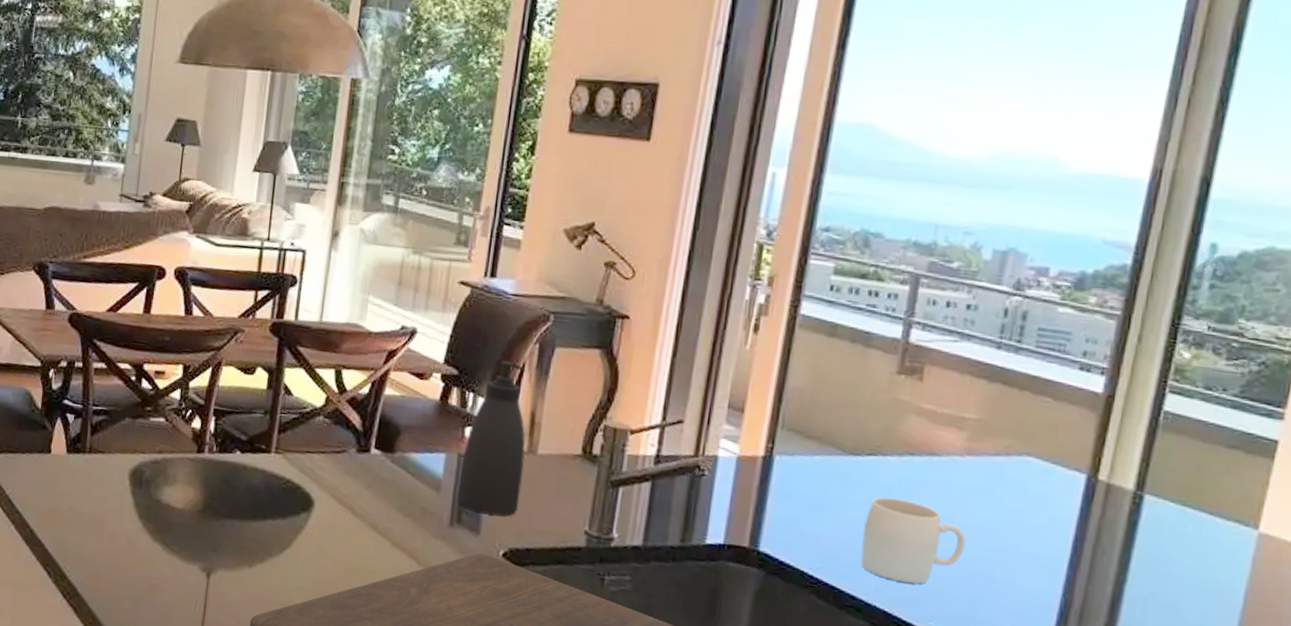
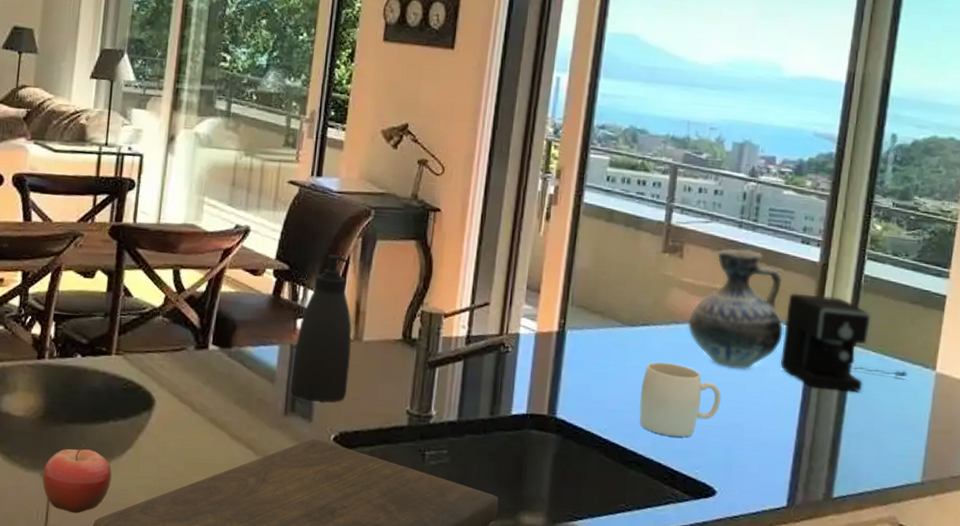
fruit: none [200,541,270,609] -> present [42,445,112,514]
ceramic jug: none [925,372,1052,512] -> present [687,248,784,369]
coffee maker: none [1044,427,1219,548] -> present [780,293,908,392]

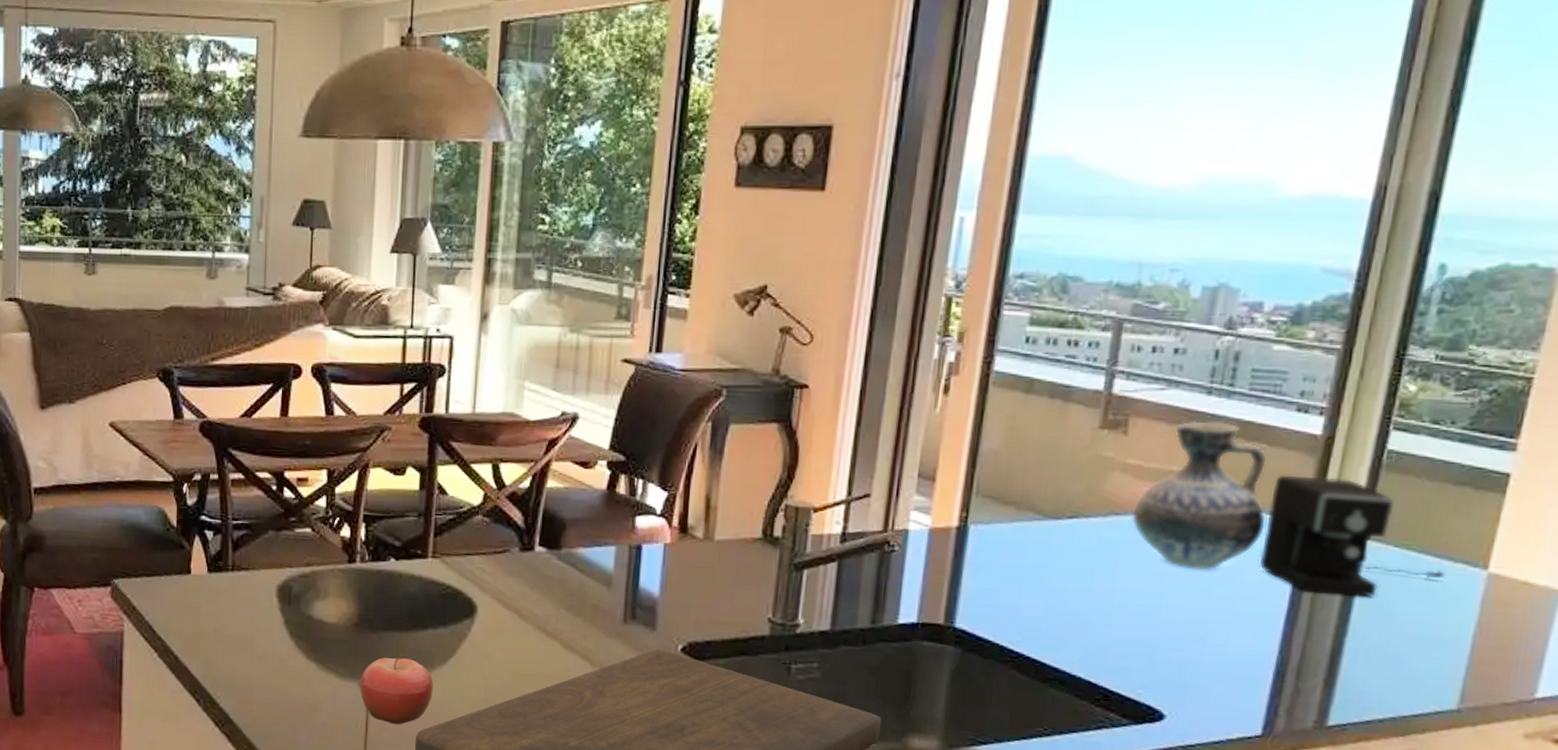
soap dispenser: present [291,254,352,402] -> none [630,442,701,609]
mug: present [639,362,721,437] -> none [1063,561,1176,651]

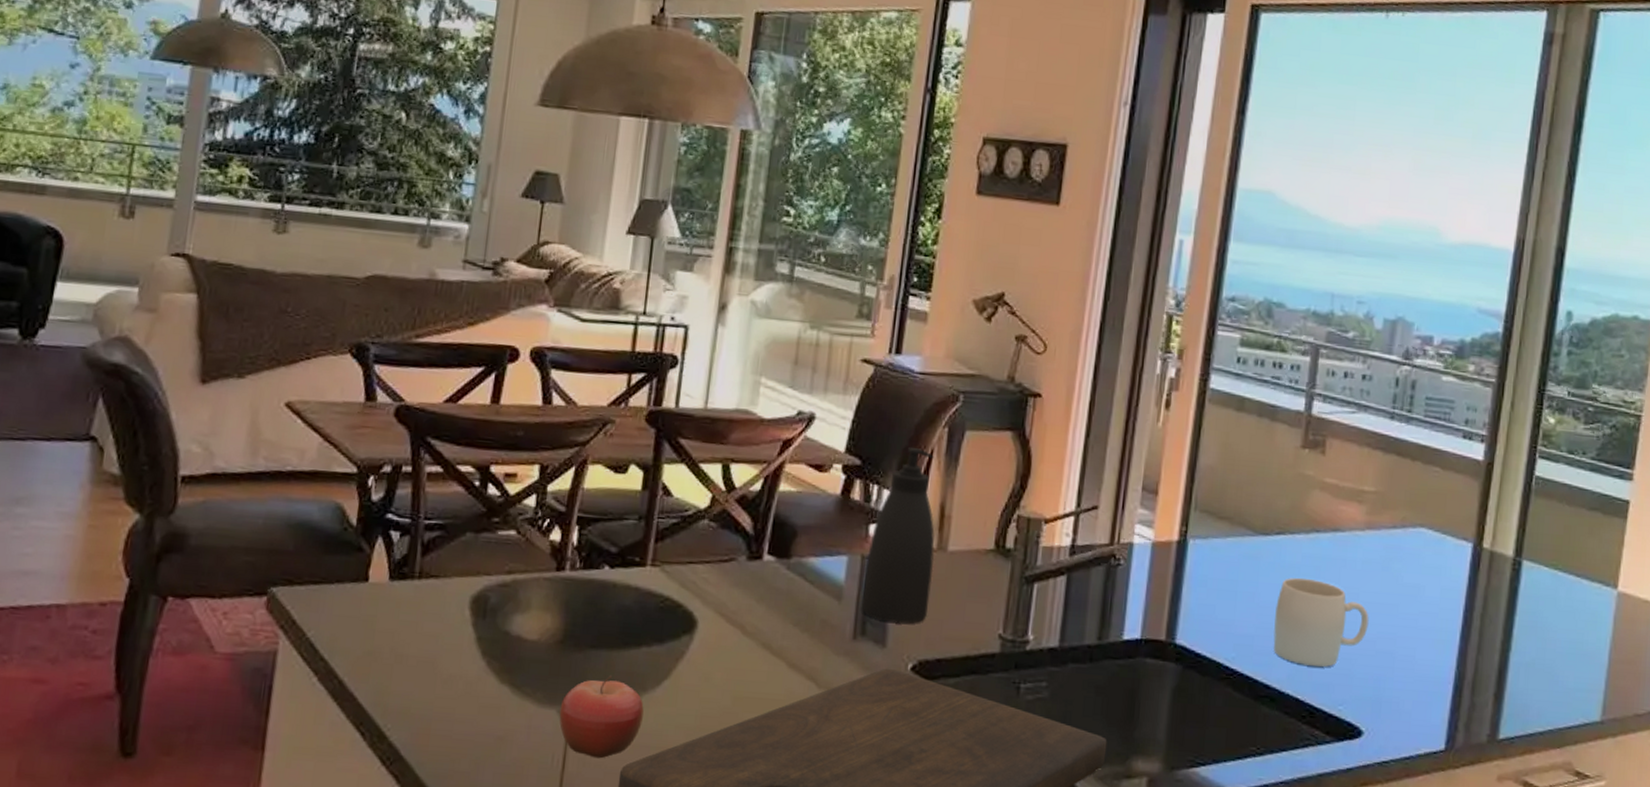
soap dispenser: none [630,442,701,609] -> present [861,447,935,624]
mug: none [1063,561,1176,651] -> present [1273,577,1369,667]
ceramic jug: present [1131,420,1268,570] -> none [1330,443,1443,587]
coffee maker: present [1259,474,1446,597] -> none [1437,496,1586,614]

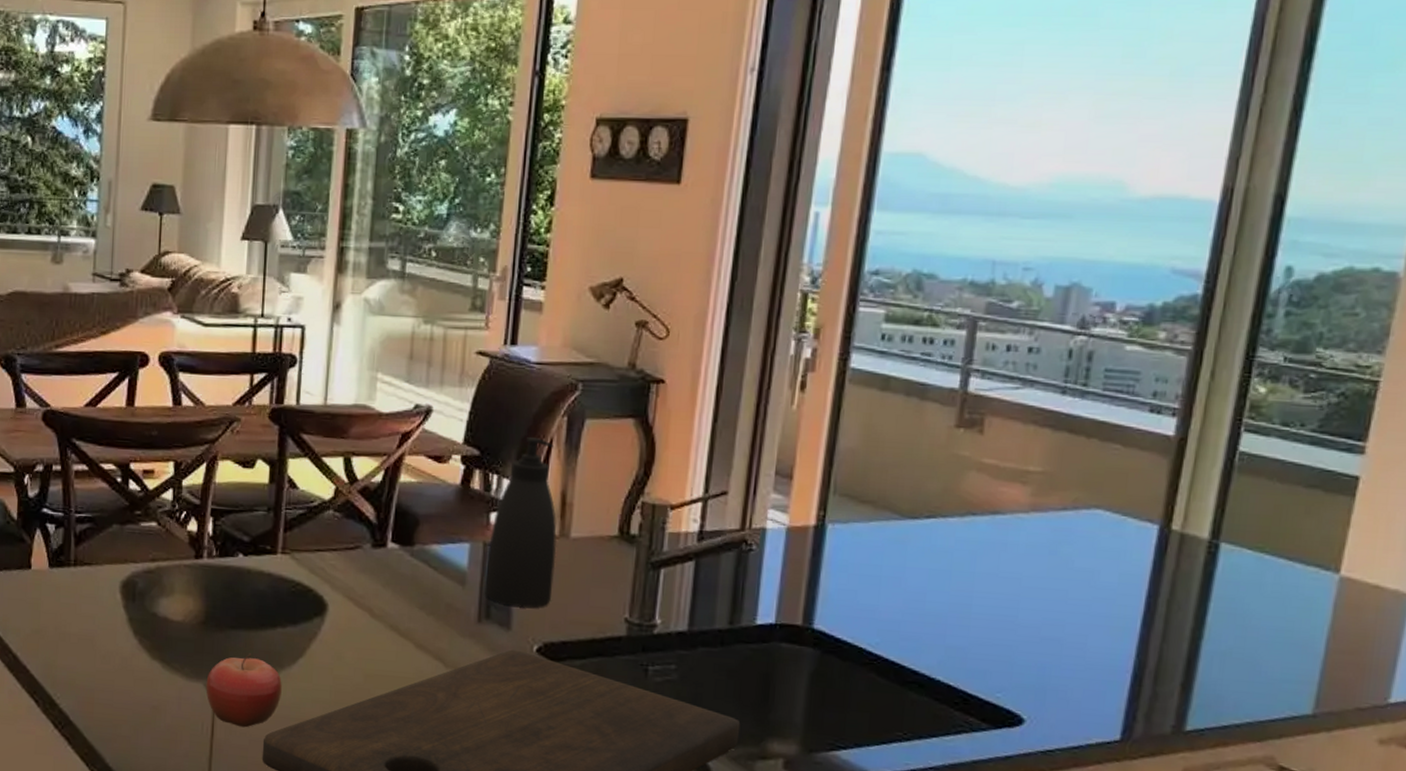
mug: present [1273,577,1369,667] -> none [922,562,1033,654]

